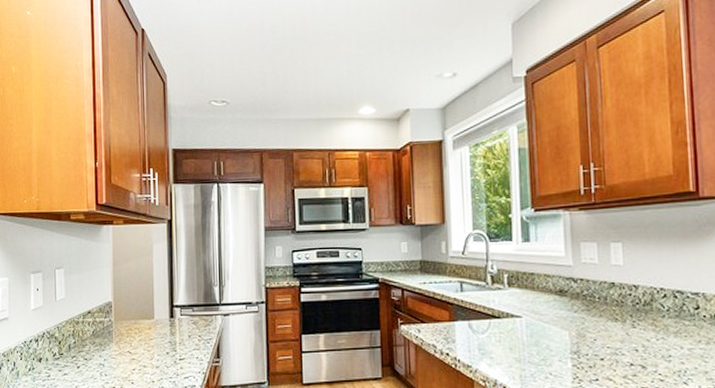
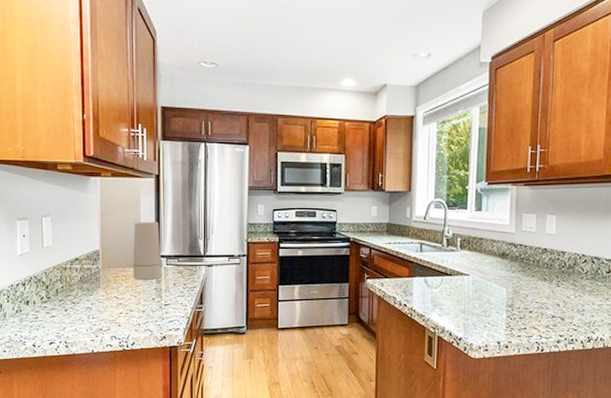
canister: none [145,269,176,334] -> present [132,221,162,281]

